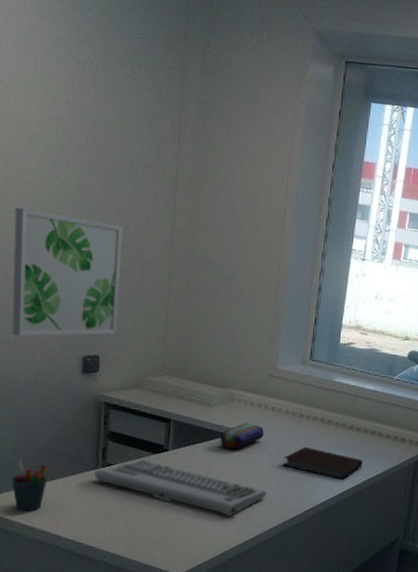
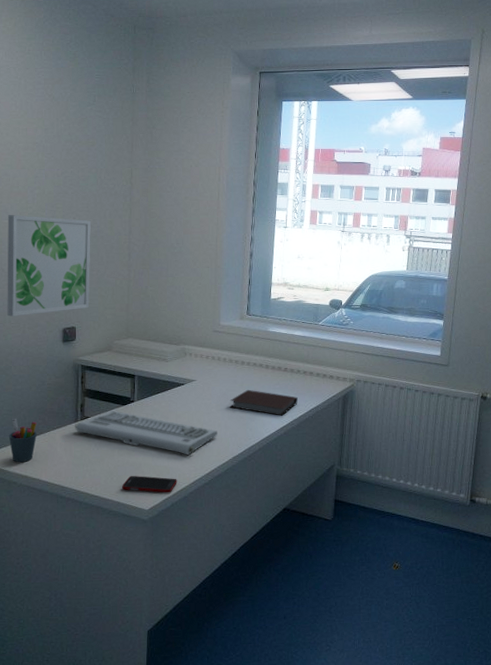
cell phone: none [148,535,216,558] -> present [121,476,177,493]
pencil case: present [220,422,264,450] -> none [176,372,212,397]

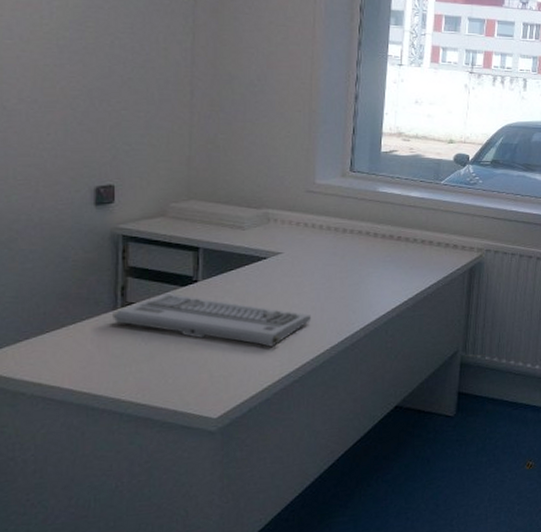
wall art: present [7,214,91,317] -> none [10,32,137,171]
pen holder: present [8,418,37,462] -> none [12,307,56,366]
cell phone: present [121,476,177,493] -> none [179,375,257,396]
notebook: present [230,389,298,416] -> none [327,263,414,295]

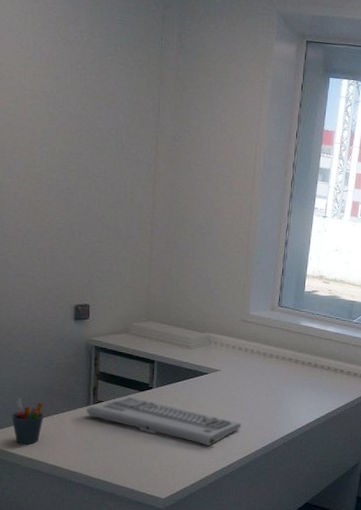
pen holder: none [12,307,56,366] -> present [11,397,43,444]

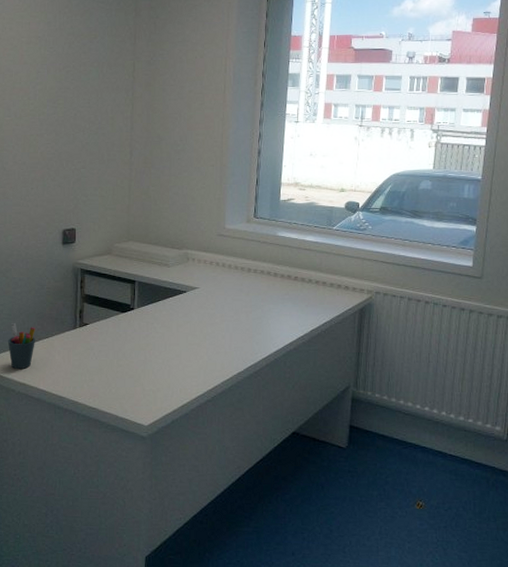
computer keyboard: present [86,396,241,446] -> none [73,318,221,368]

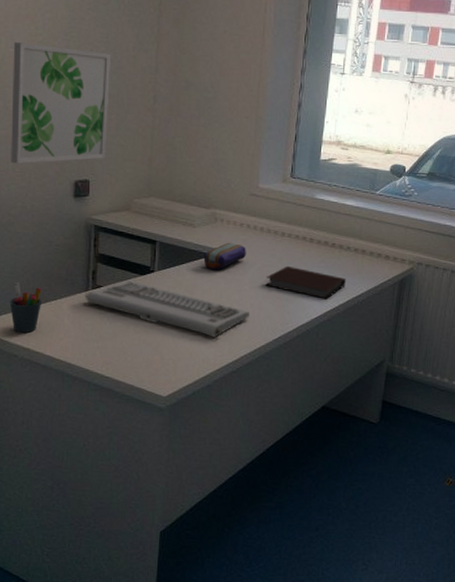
wall art: none [8,111,92,217] -> present [11,41,111,164]
computer keyboard: none [73,318,221,368] -> present [85,281,249,337]
pencil case: none [178,279,216,306] -> present [203,242,246,270]
notebook: none [235,299,309,329] -> present [265,265,346,299]

